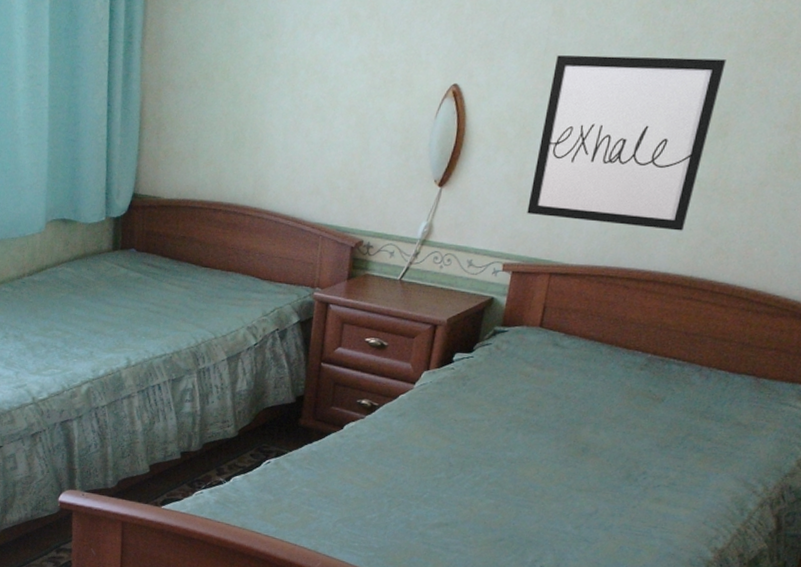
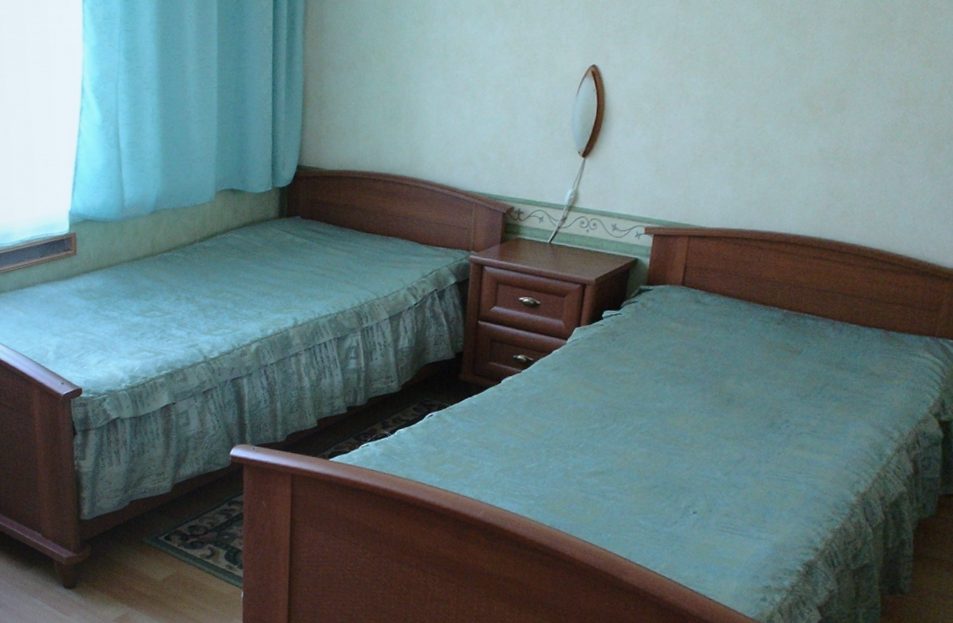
wall art: present [527,55,726,231] -> none [665,38,840,196]

